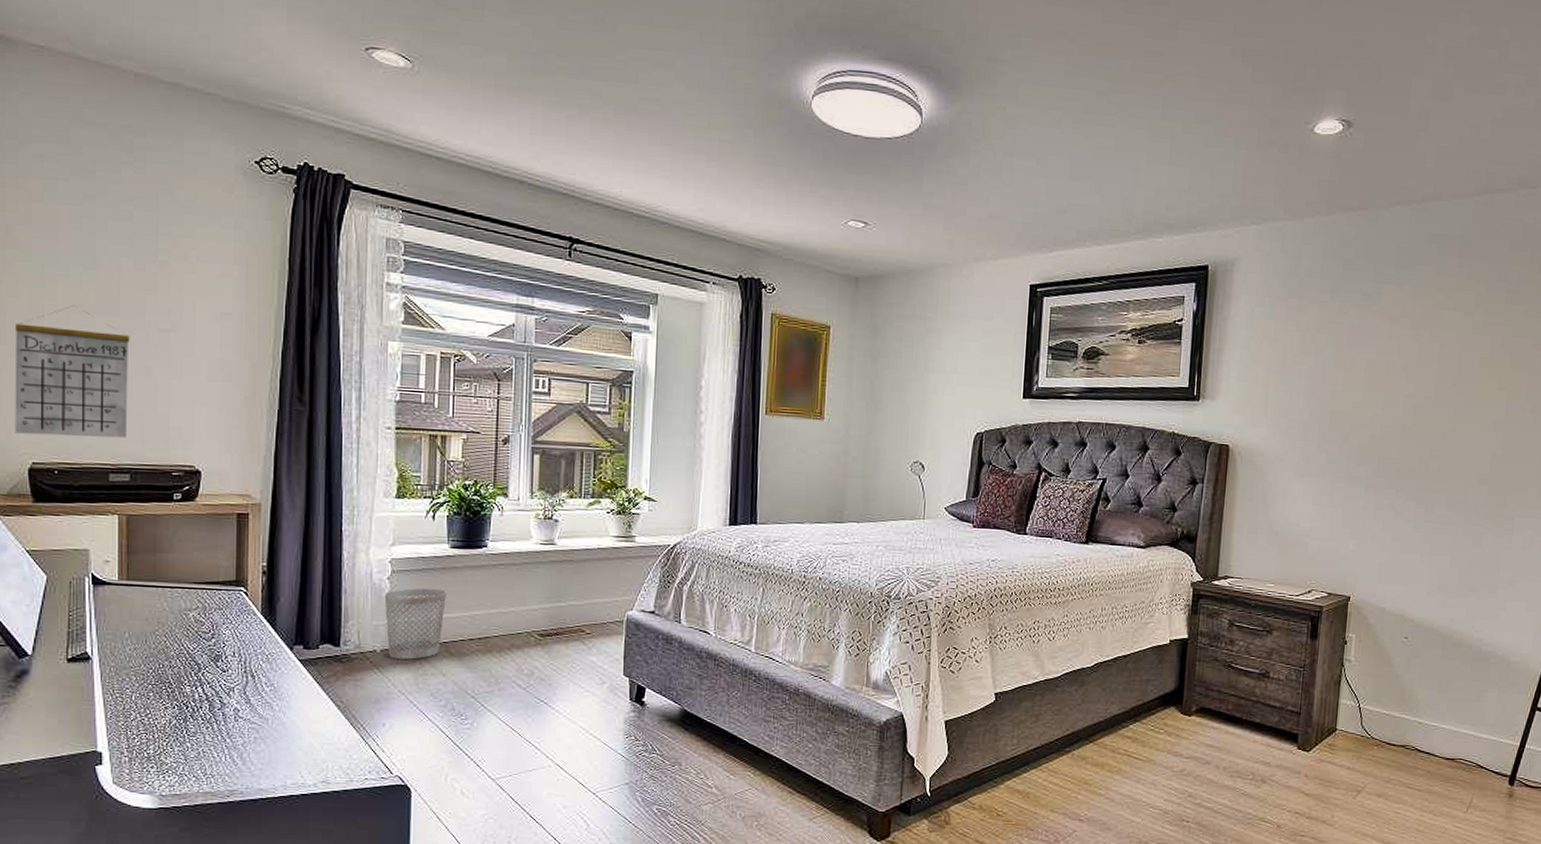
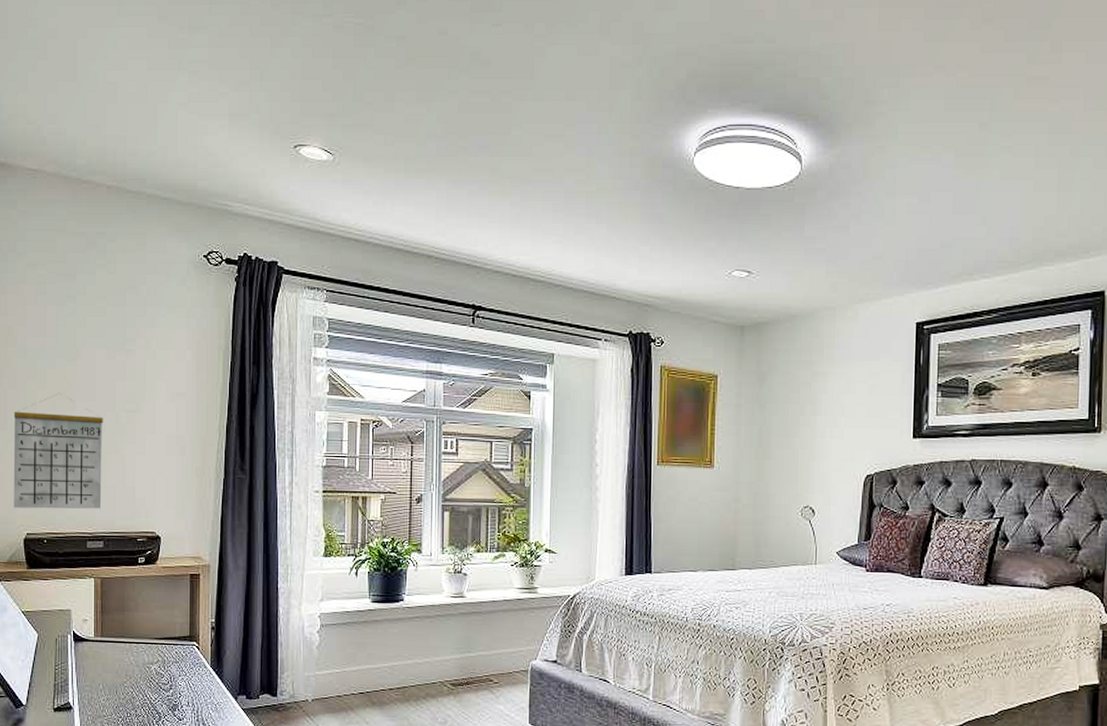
wastebasket: present [384,588,446,660] -> none [314,640,368,709]

